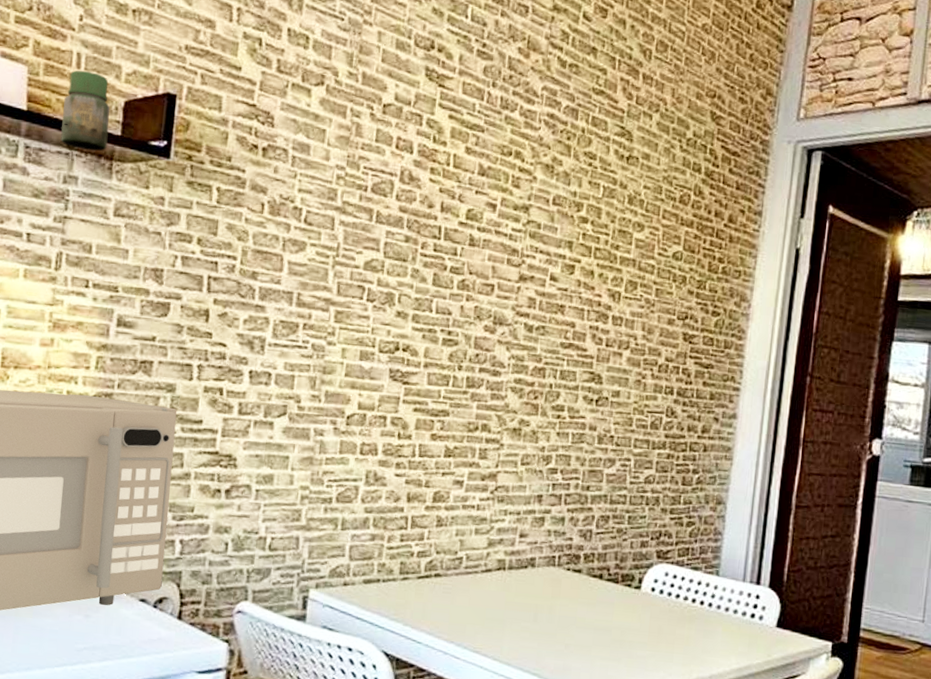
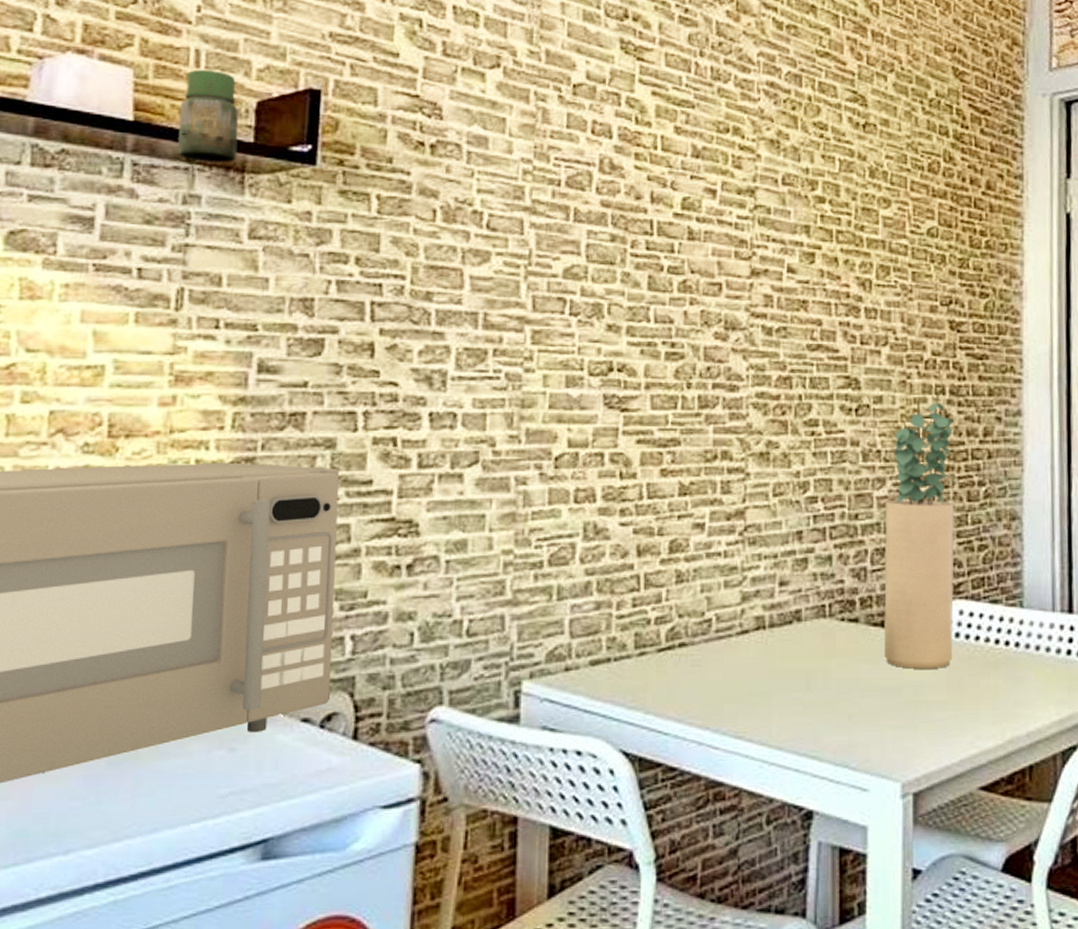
vase: none [600,391,678,617] -> present [884,390,955,669]

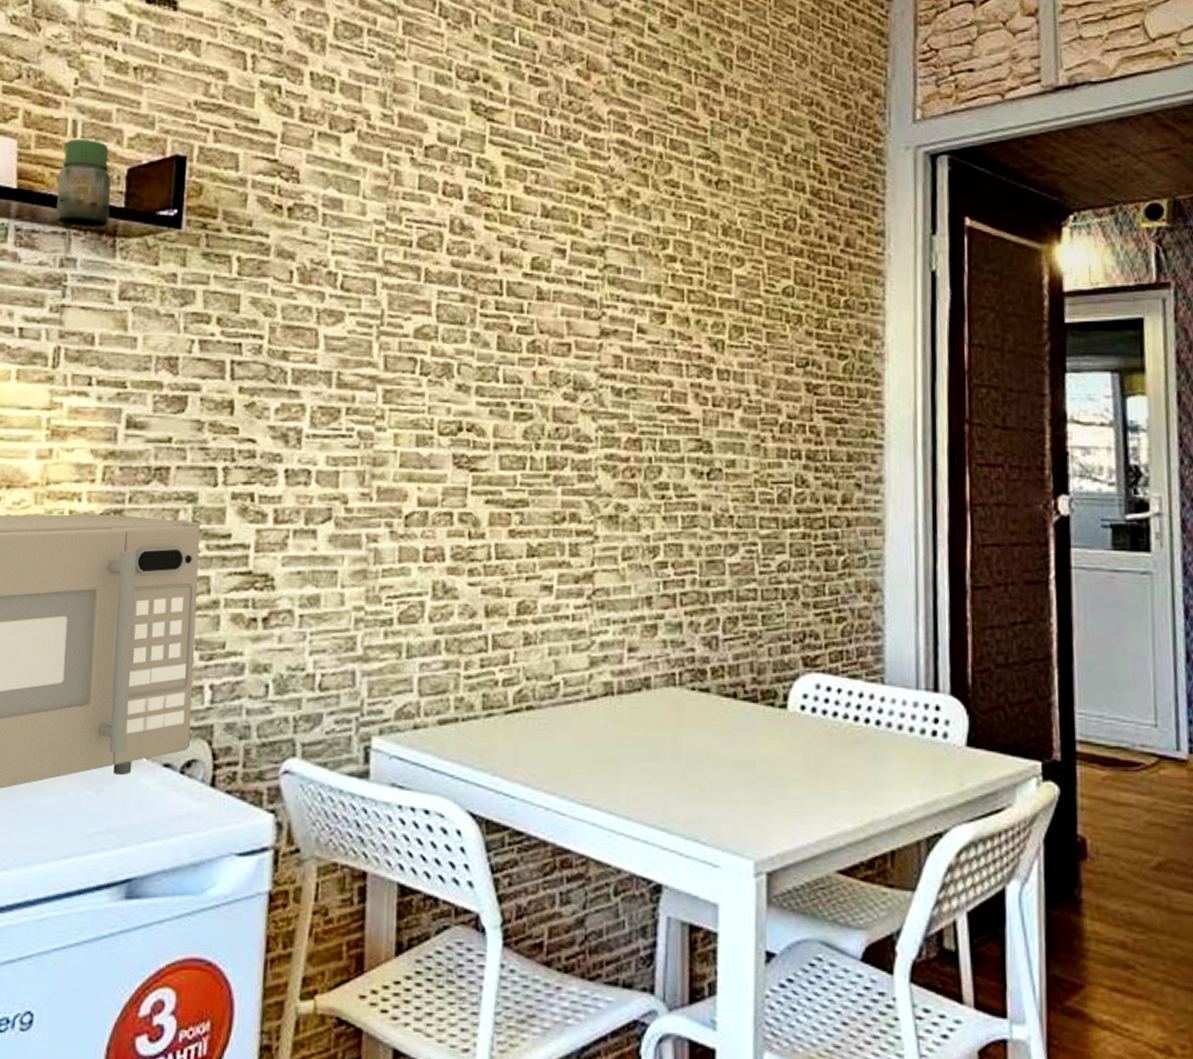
vase: present [884,390,955,669] -> none [736,455,812,744]

